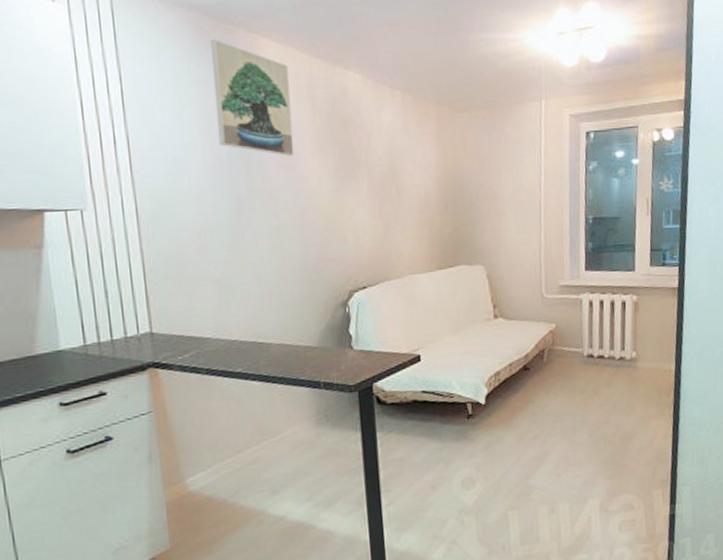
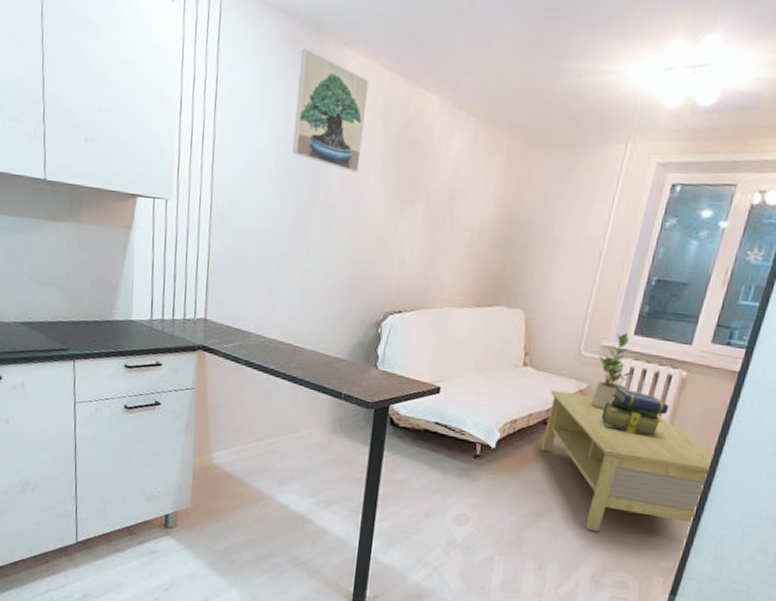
coffee table: none [524,334,675,463] -> present [542,390,714,532]
potted plant: none [559,270,593,345] -> present [591,332,634,409]
stack of books: none [574,321,630,363] -> present [601,387,670,438]

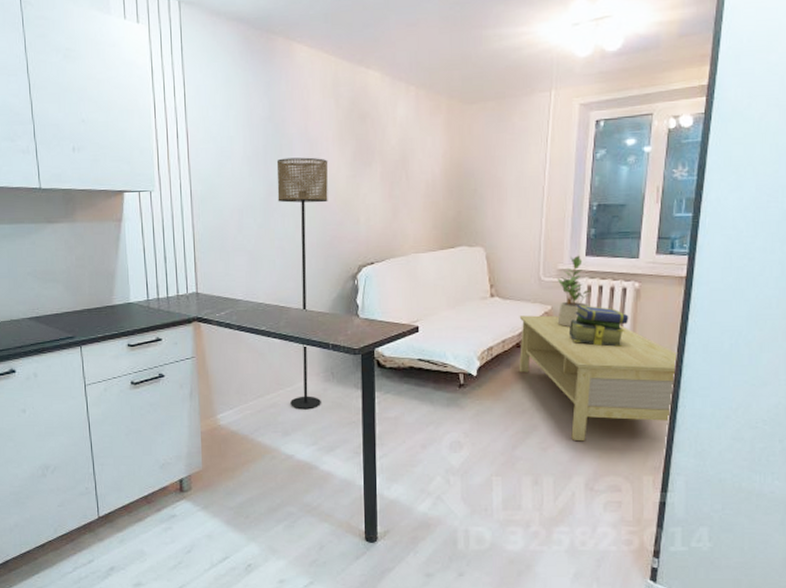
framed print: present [292,48,370,172] -> none [255,47,319,147]
floor lamp: none [292,181,367,460] -> present [276,157,328,410]

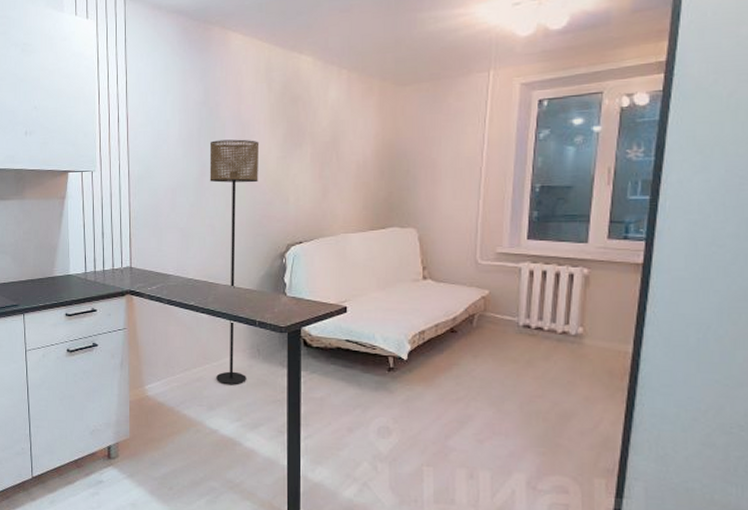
coffee table: present [519,315,677,442] -> none [453,299,633,436]
potted plant: present [557,255,591,327] -> none [495,238,534,313]
stack of books: present [568,305,629,347] -> none [508,290,577,336]

